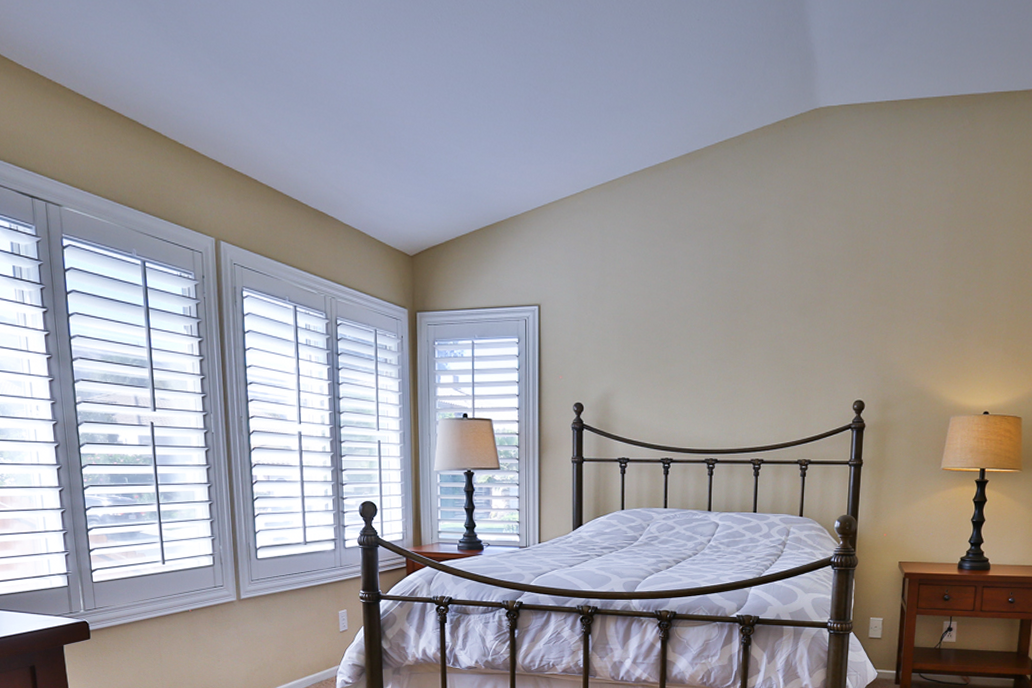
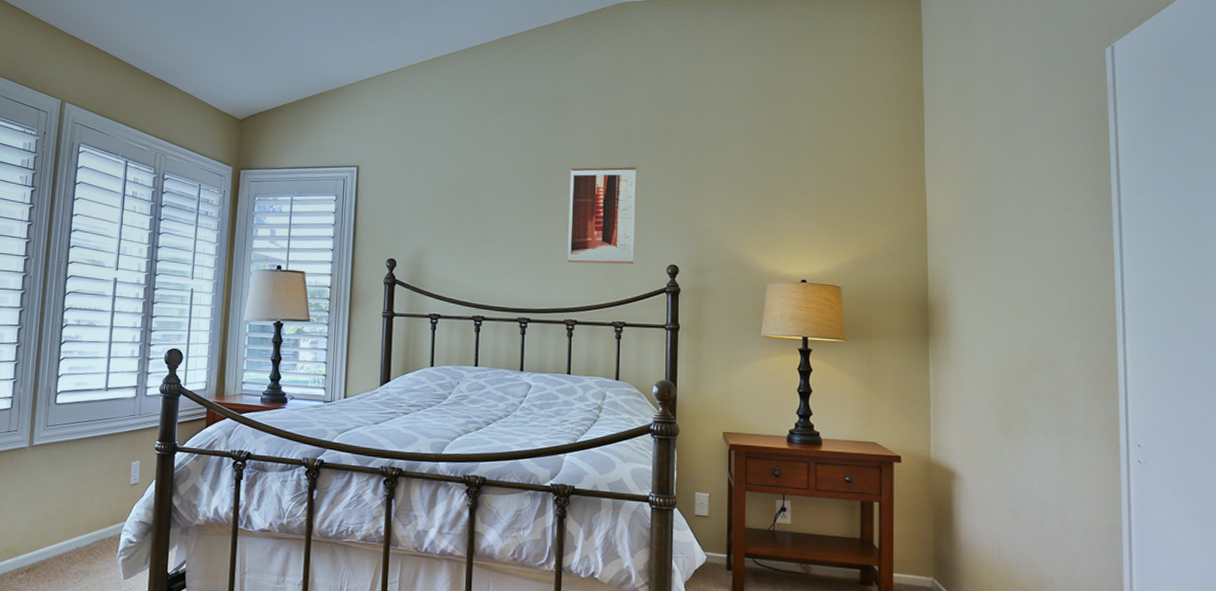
wall art: none [755,296,827,402] -> present [568,165,637,265]

